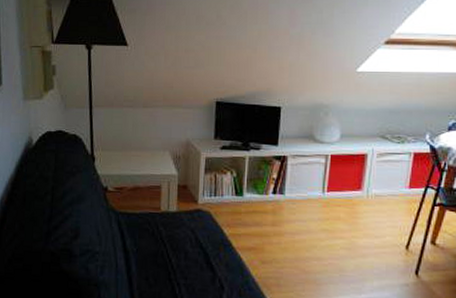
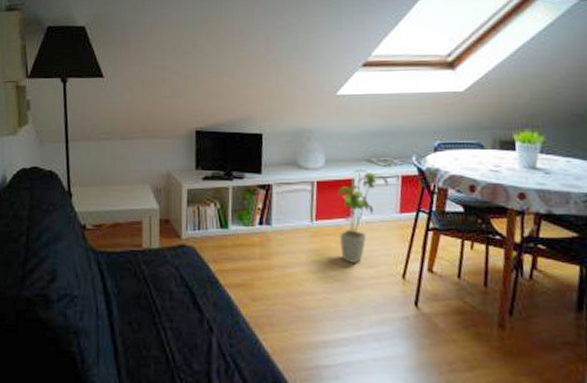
house plant: none [349,145,401,234] -> present [337,170,389,265]

